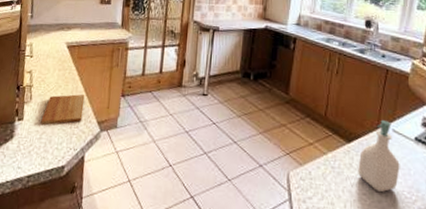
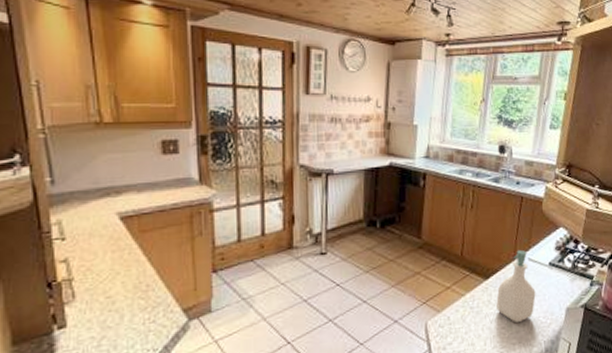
cutting board: present [41,94,85,125] -> none [96,279,159,327]

